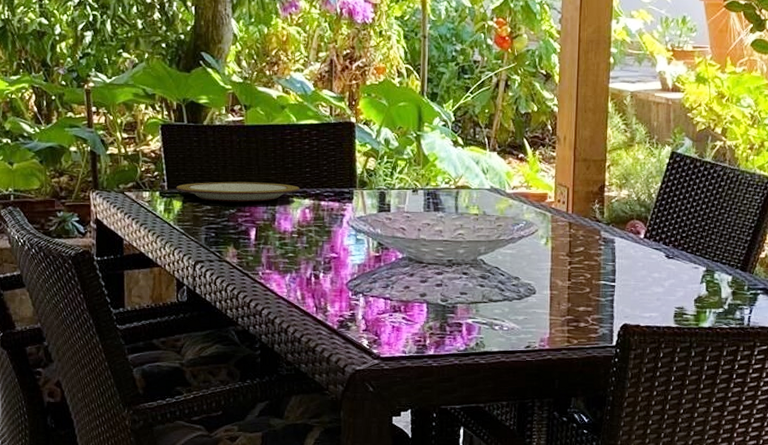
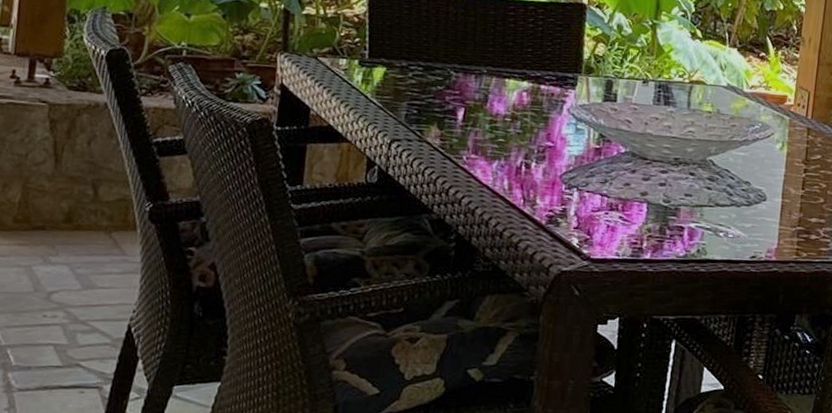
plate: present [176,181,301,203] -> none [378,53,520,81]

